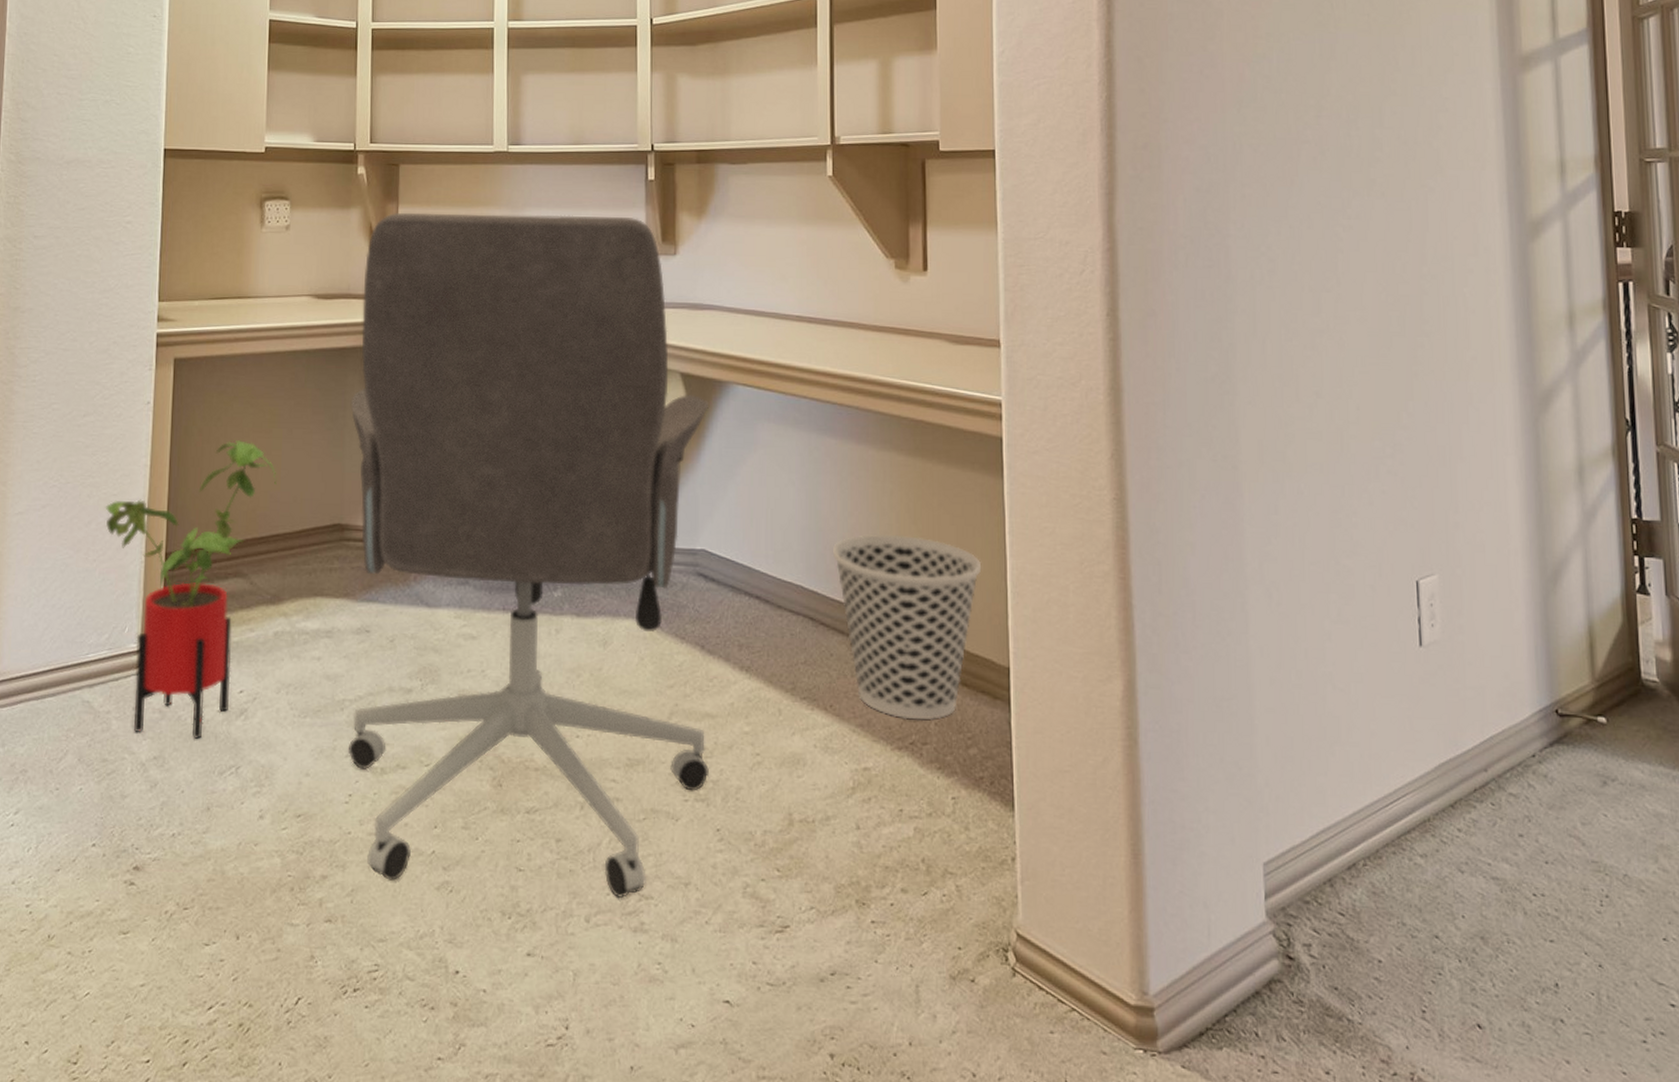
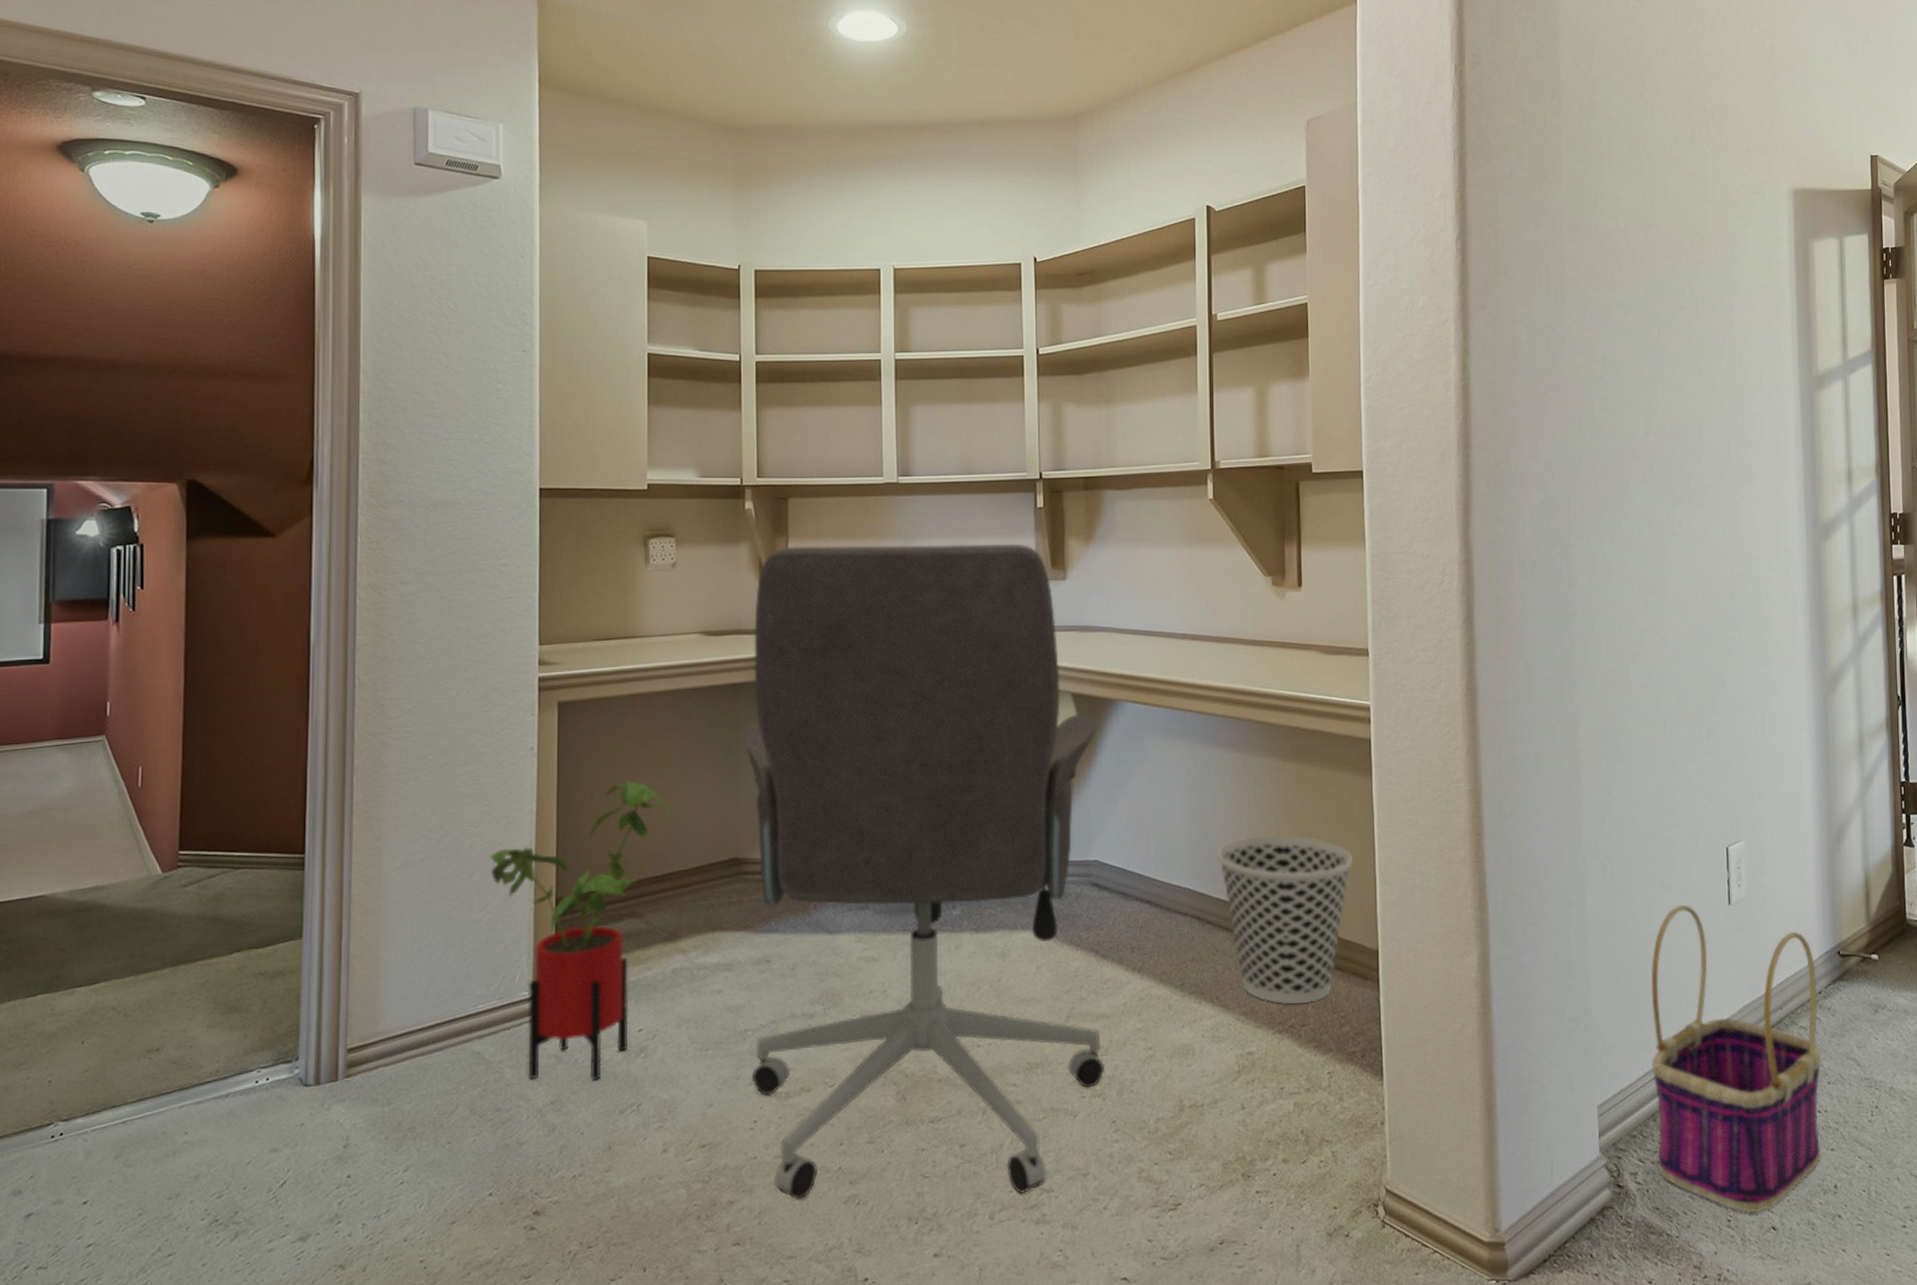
basket: none [1327,642,1537,1006] -> present [1651,904,1822,1214]

